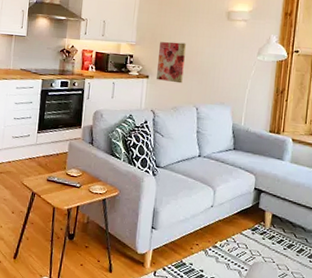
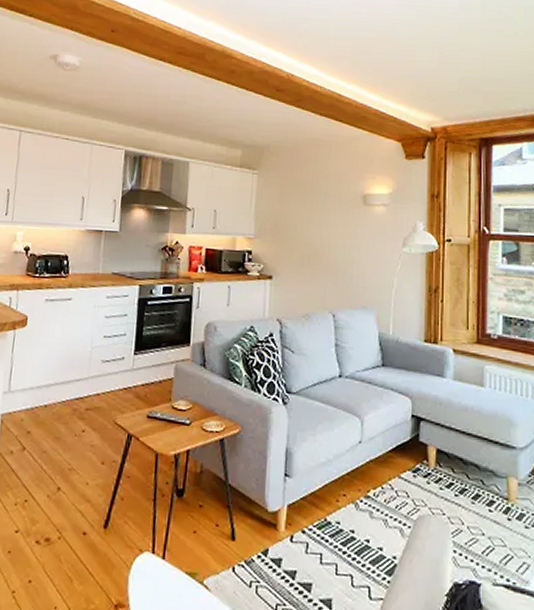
wall art: present [156,41,186,84] -> none [282,233,316,285]

